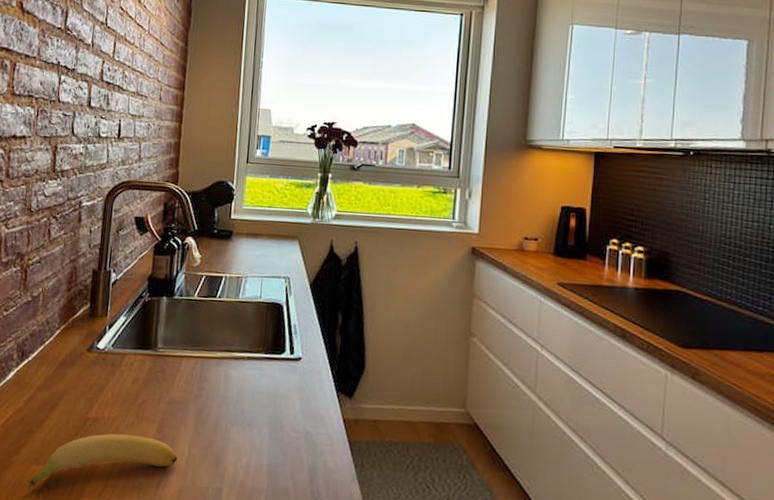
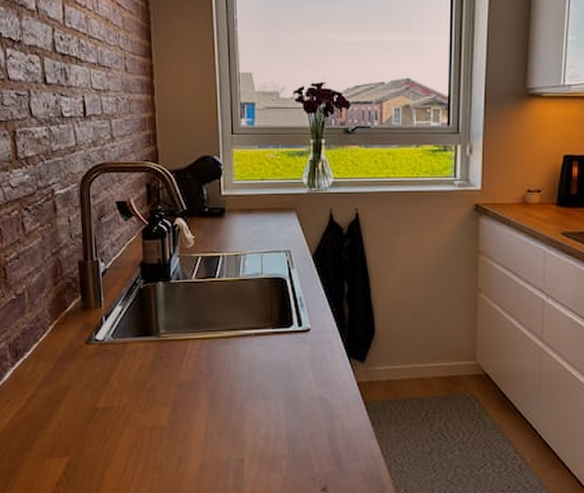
banana: present [27,433,178,488] -> none [44,420,195,480]

